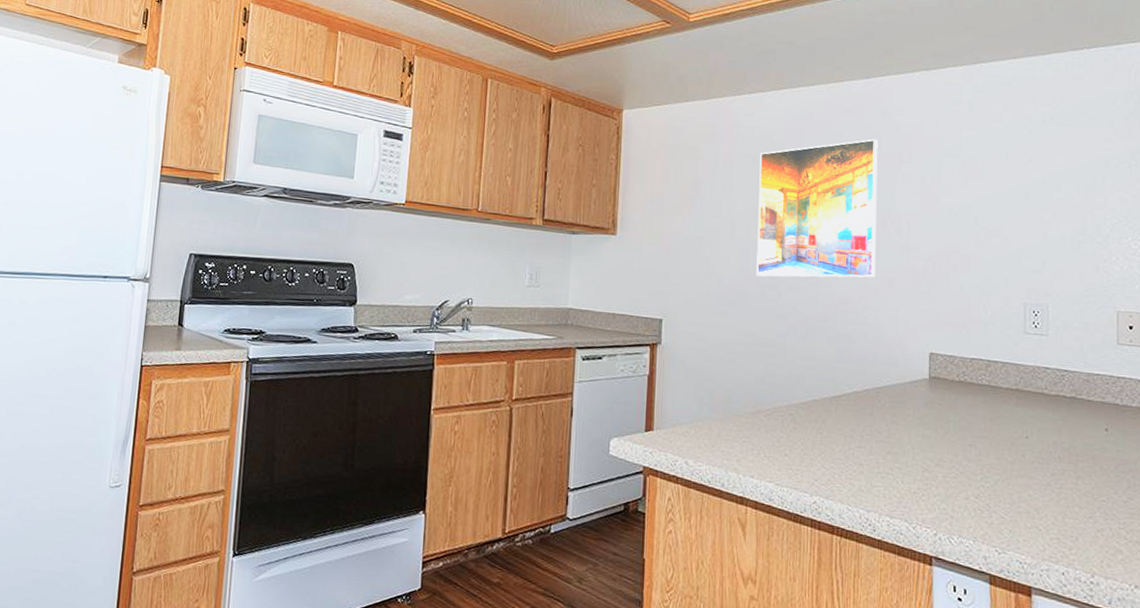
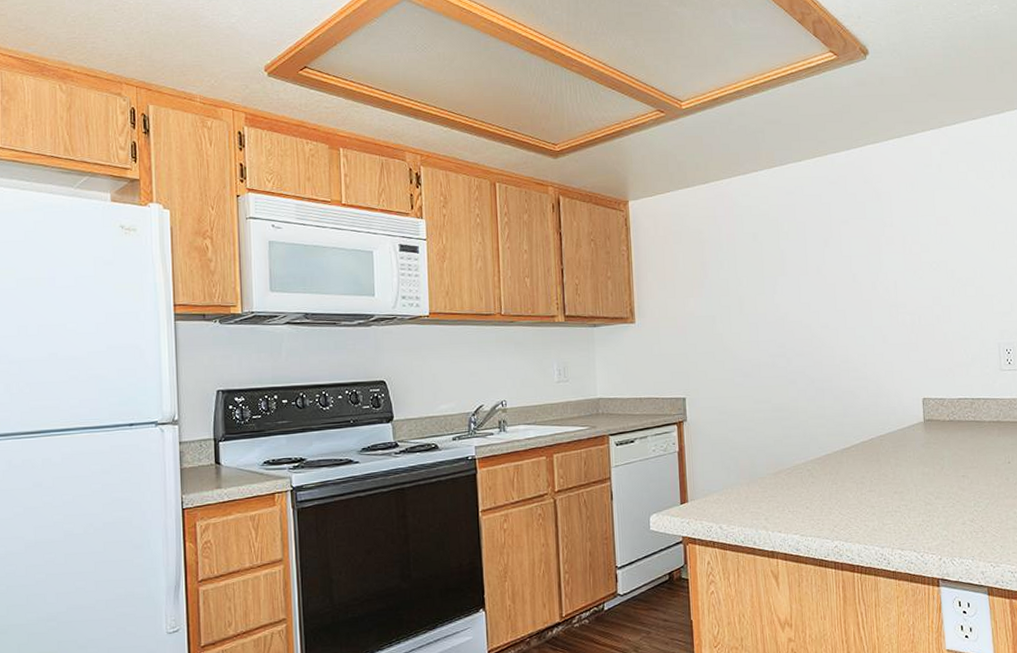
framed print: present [756,138,878,278] -> none [759,206,870,347]

